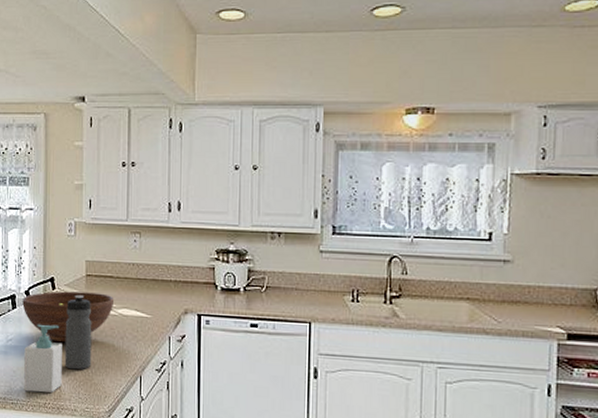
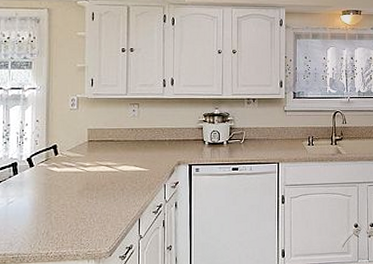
fruit bowl: present [22,291,115,342] -> none [24,155,115,199]
soap bottle: present [24,324,62,393] -> none [25,185,65,246]
water bottle: present [65,295,92,370] -> none [67,157,94,221]

